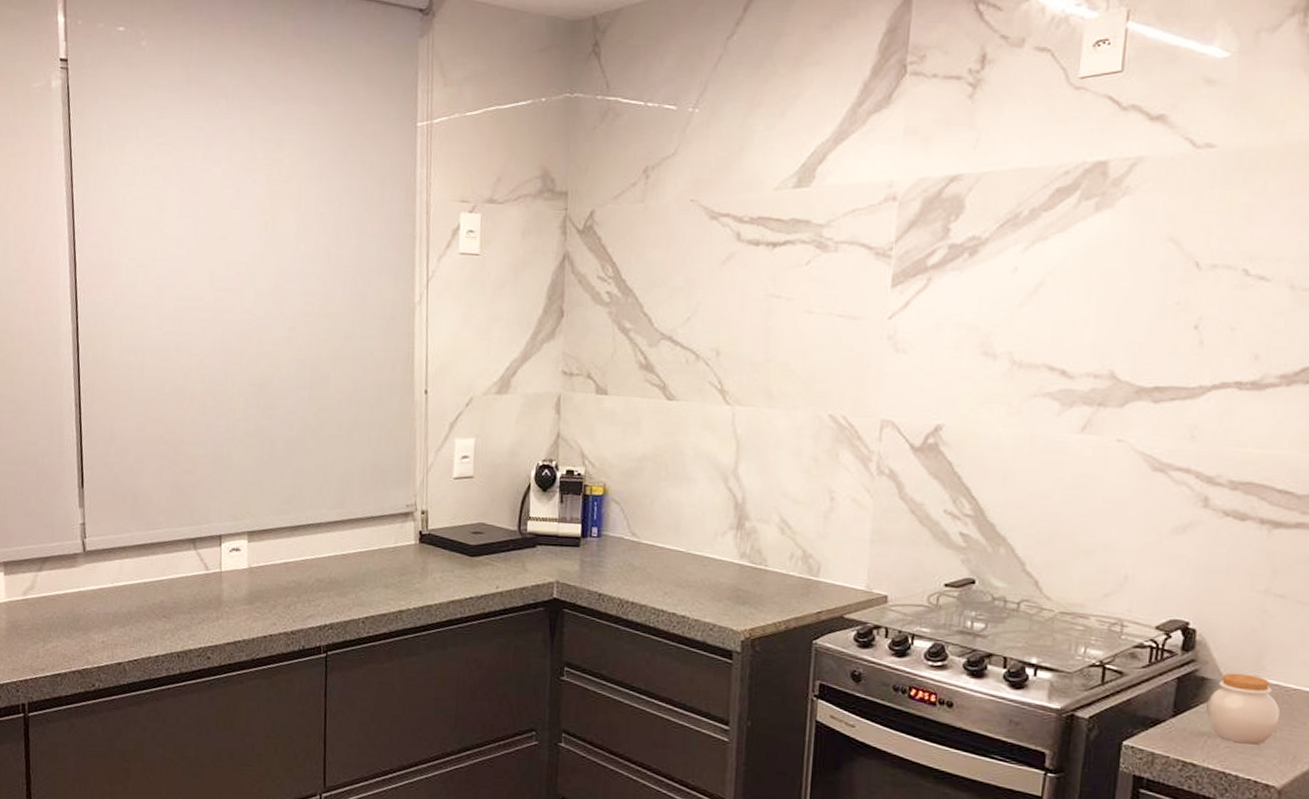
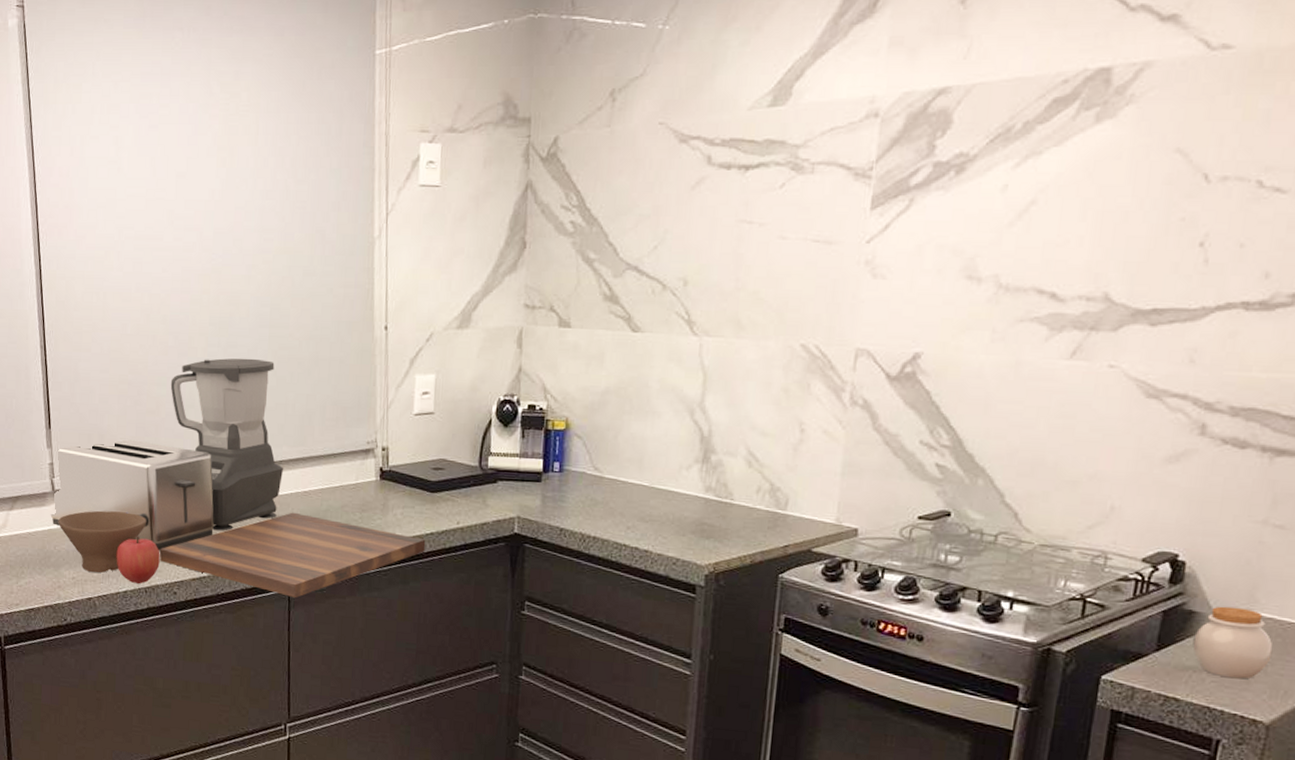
toaster: none [80,498,251,613] -> present [50,438,214,550]
bowl: none [88,572,181,637] -> present [58,510,147,573]
fruit: none [148,598,194,649] -> present [116,536,160,585]
cutting board: none [193,575,465,664] -> present [159,512,426,599]
blender: none [208,419,323,594] -> present [170,358,284,531]

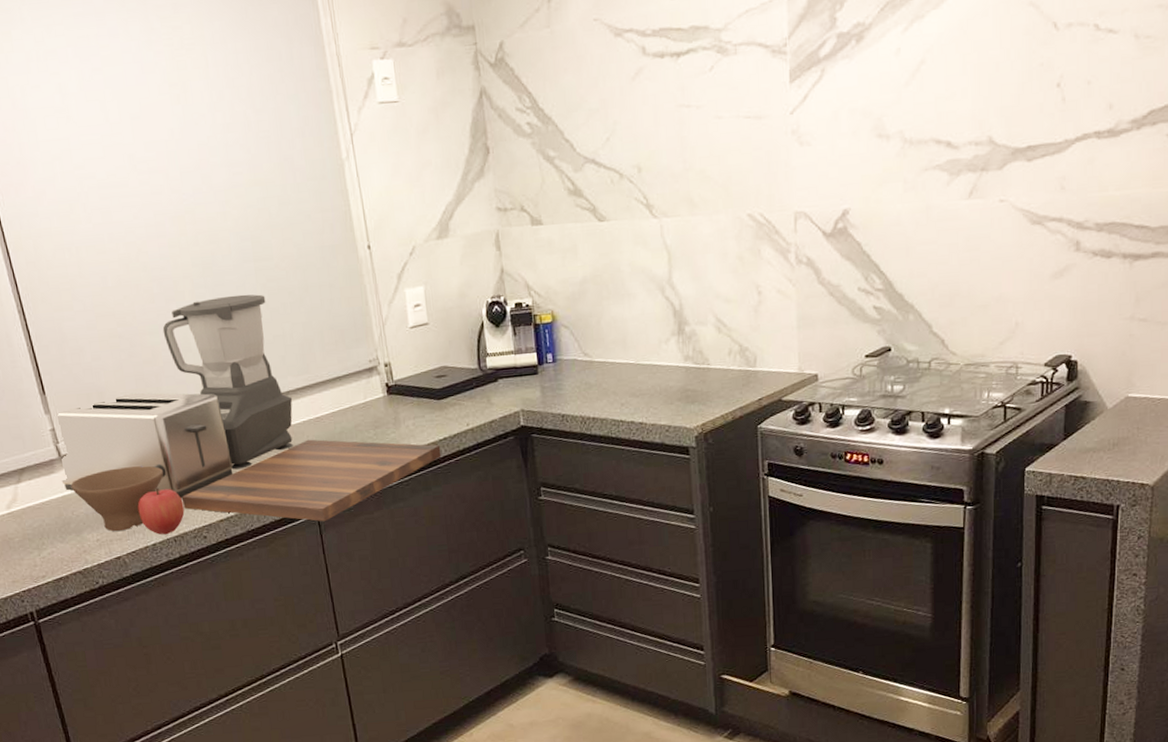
jar: present [1192,606,1273,680] -> none [1090,392,1149,453]

